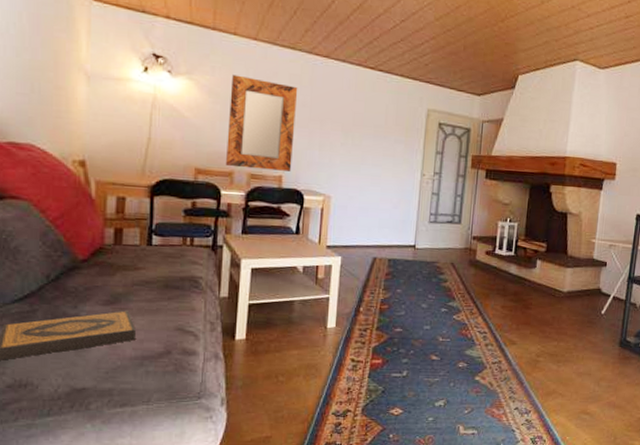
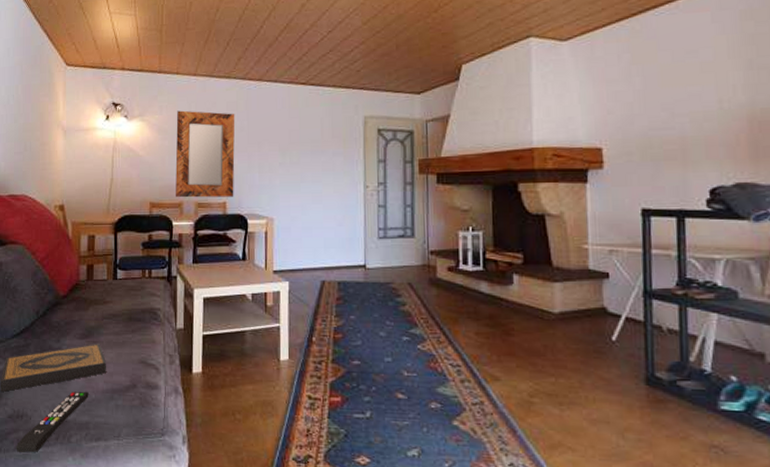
remote control: none [17,358,113,422] -> present [16,391,89,453]

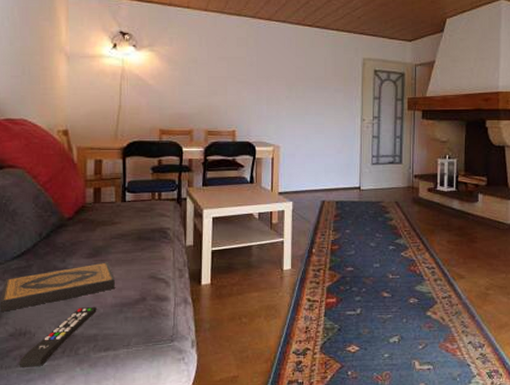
home mirror: present [175,110,235,198] -> none [186,43,245,126]

